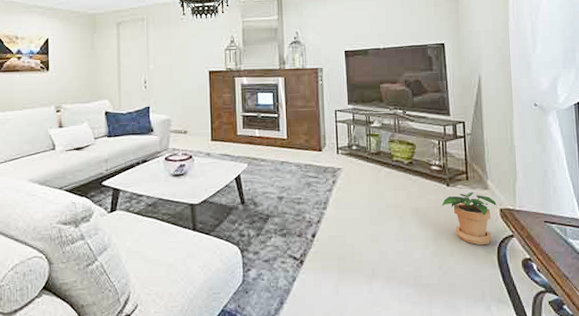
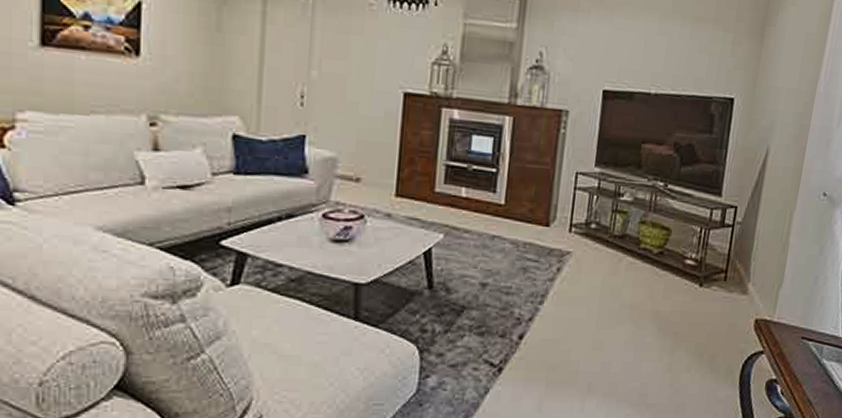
potted plant: present [442,192,497,245] -> none [688,296,753,361]

